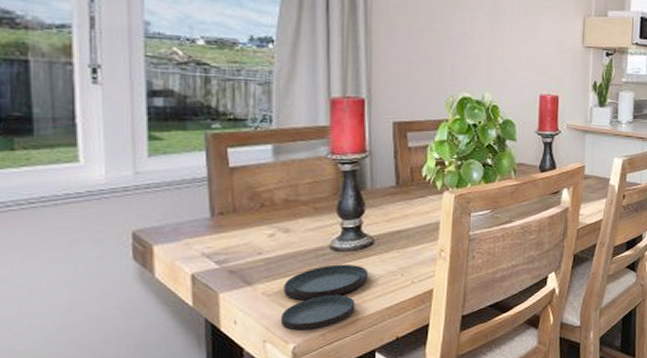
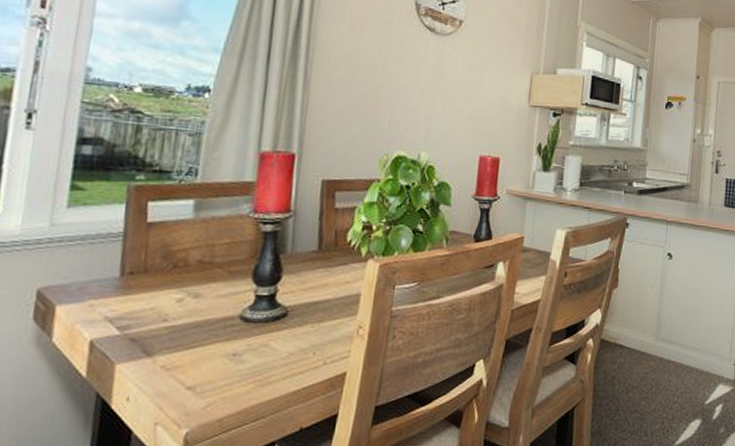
plate: present [280,264,369,332] -> none [175,337,278,415]

